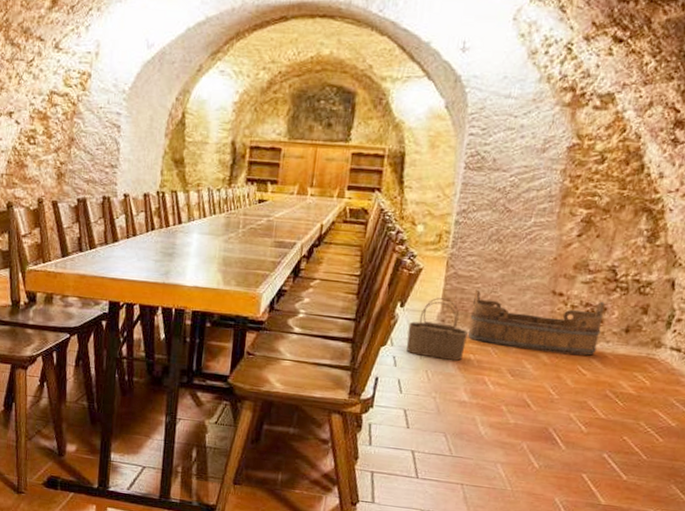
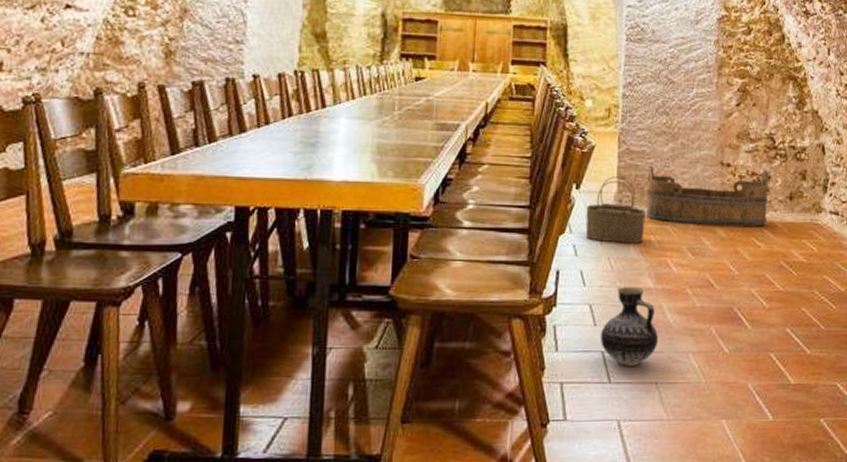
ceramic jug: none [412,397,469,467] -> present [601,286,659,366]

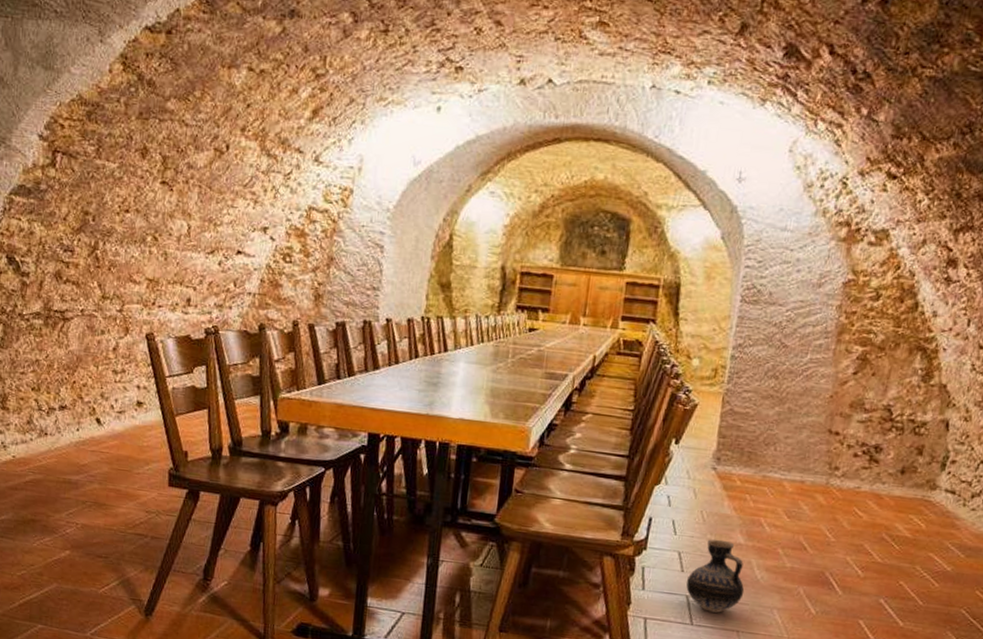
wicker basket: present [585,176,646,245] -> none [680,435,744,502]
wooden barrel: present [645,164,769,227] -> none [743,425,880,497]

